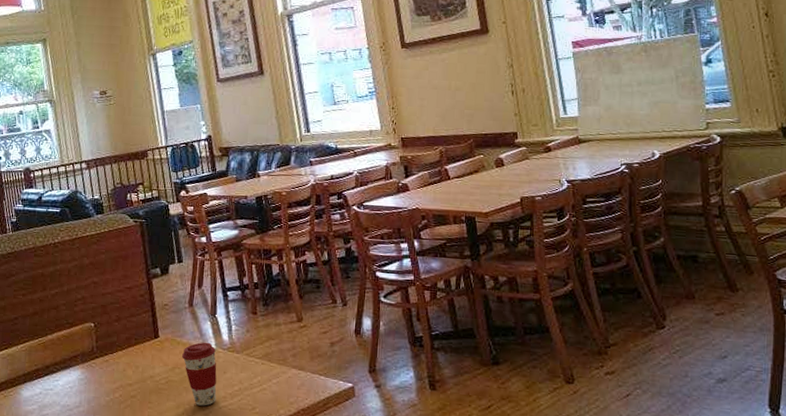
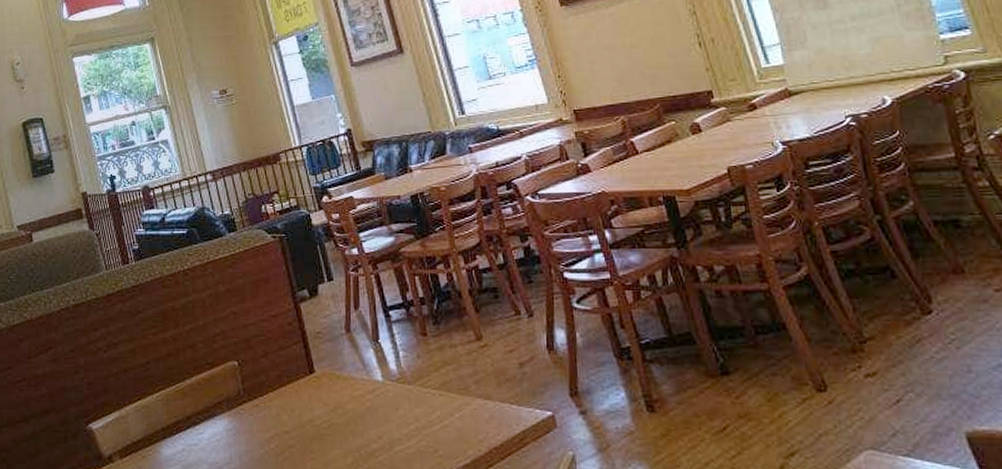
coffee cup: present [182,342,217,406] -> none [344,374,390,452]

